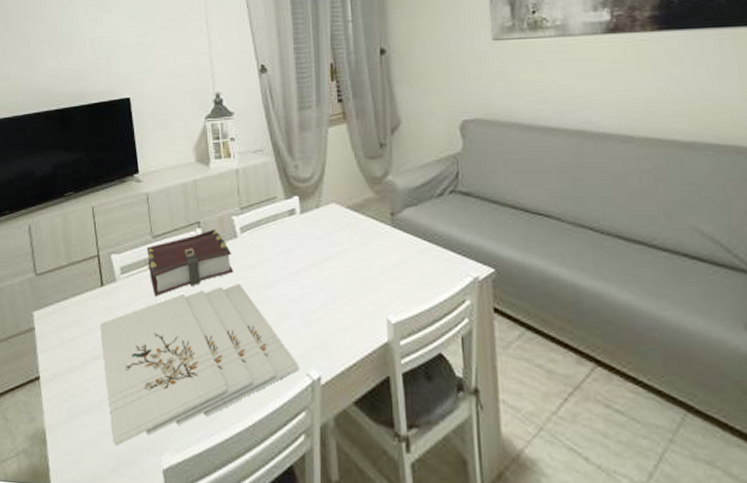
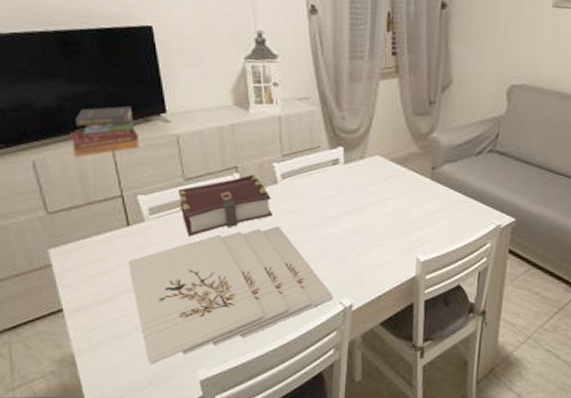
books: none [60,169,116,219] -> present [70,105,140,157]

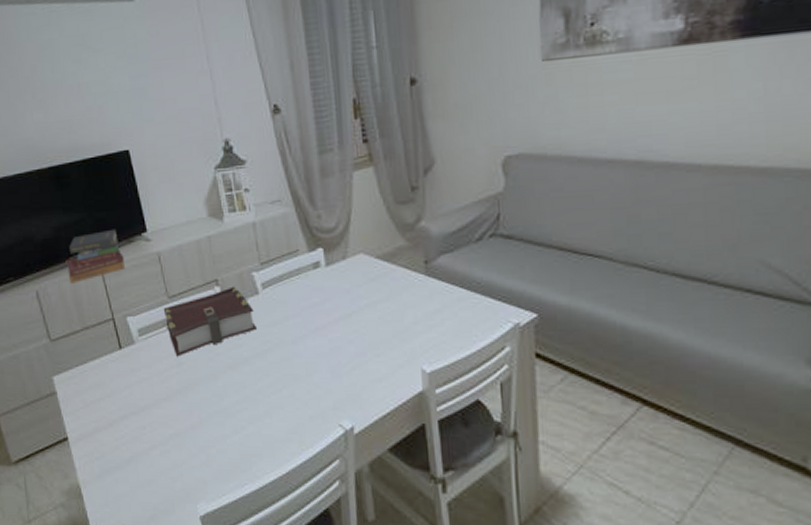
placemat: present [127,226,333,365] -> none [122,340,331,498]

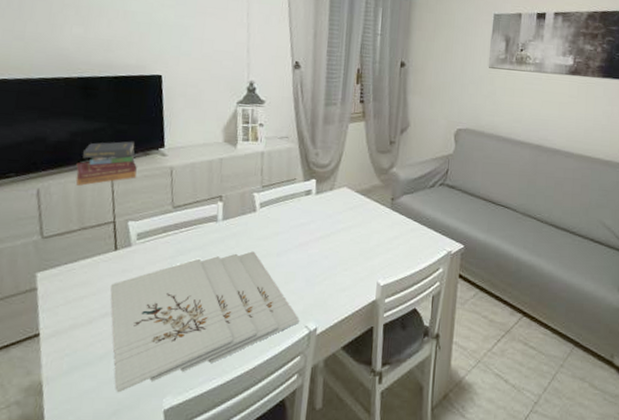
placemat: none [122,340,331,498] -> present [110,251,299,393]
book: present [163,286,257,357] -> none [165,203,249,261]

